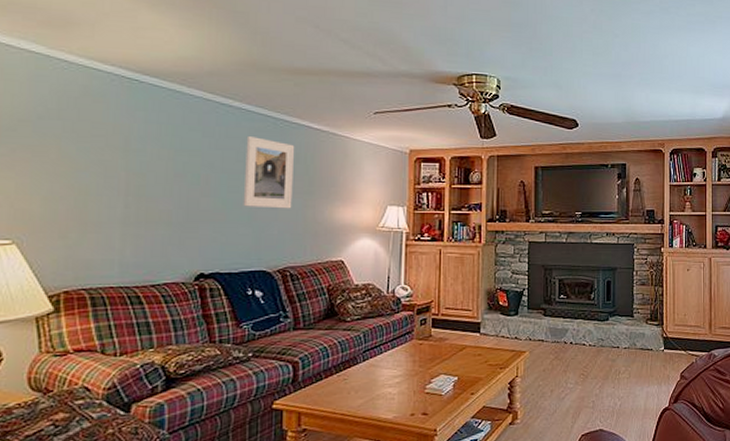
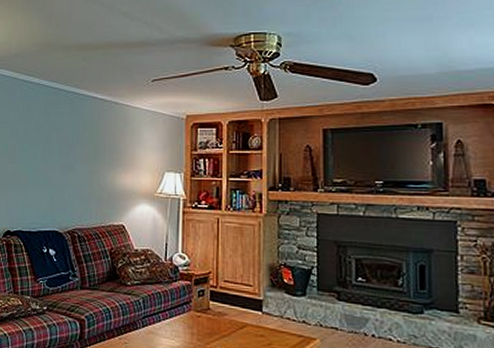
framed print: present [243,135,295,209] -> none [40,107,83,174]

